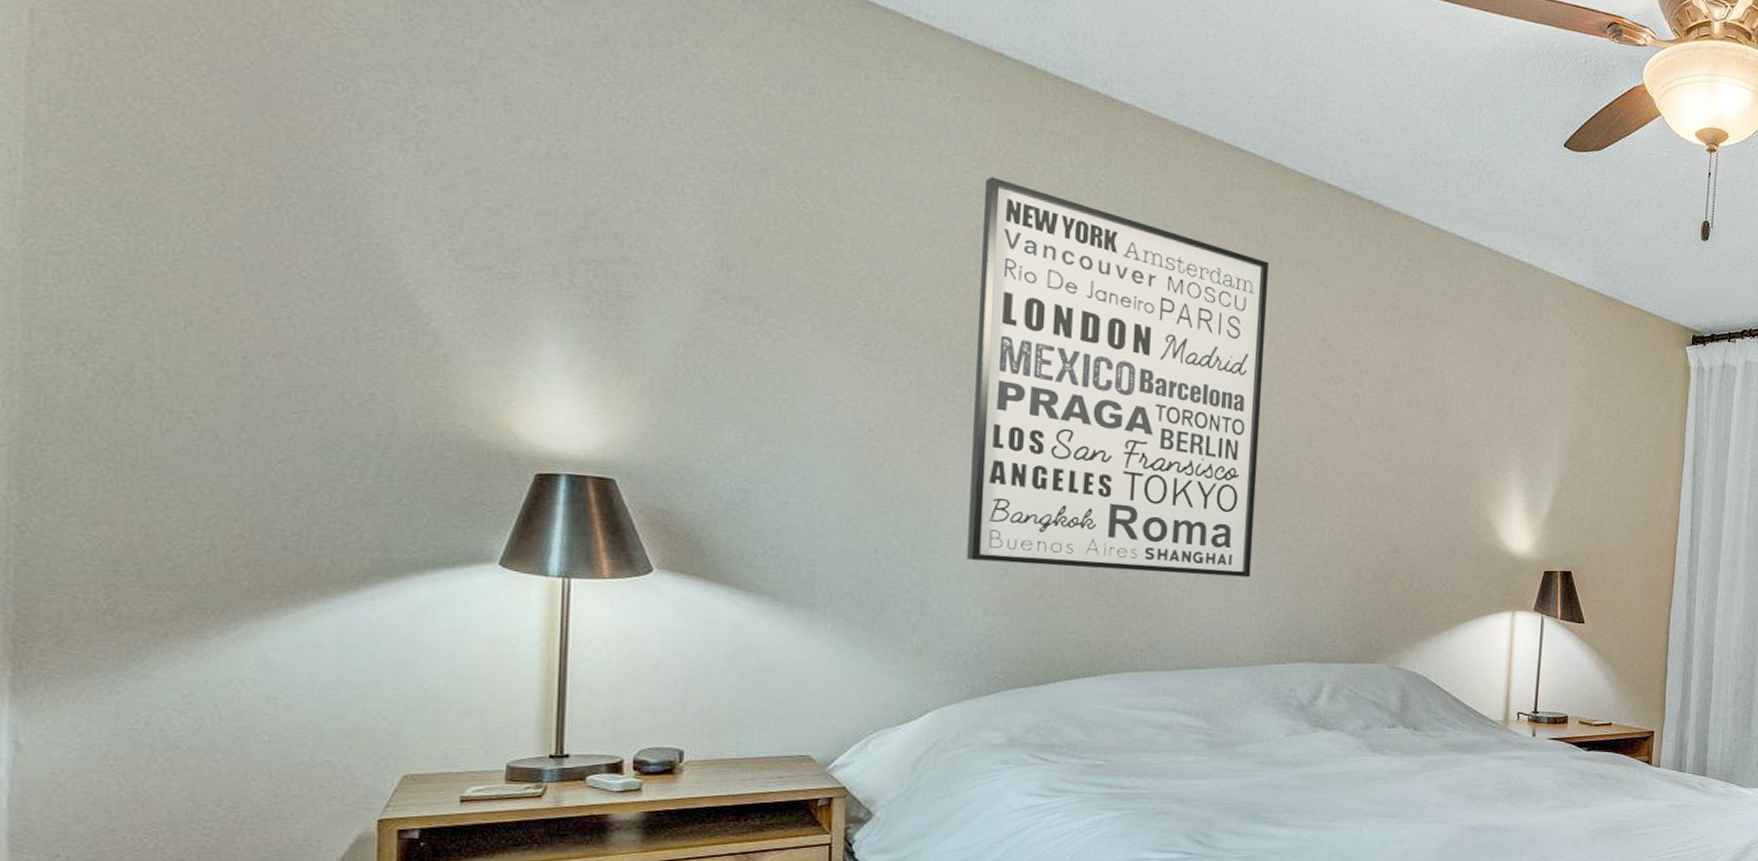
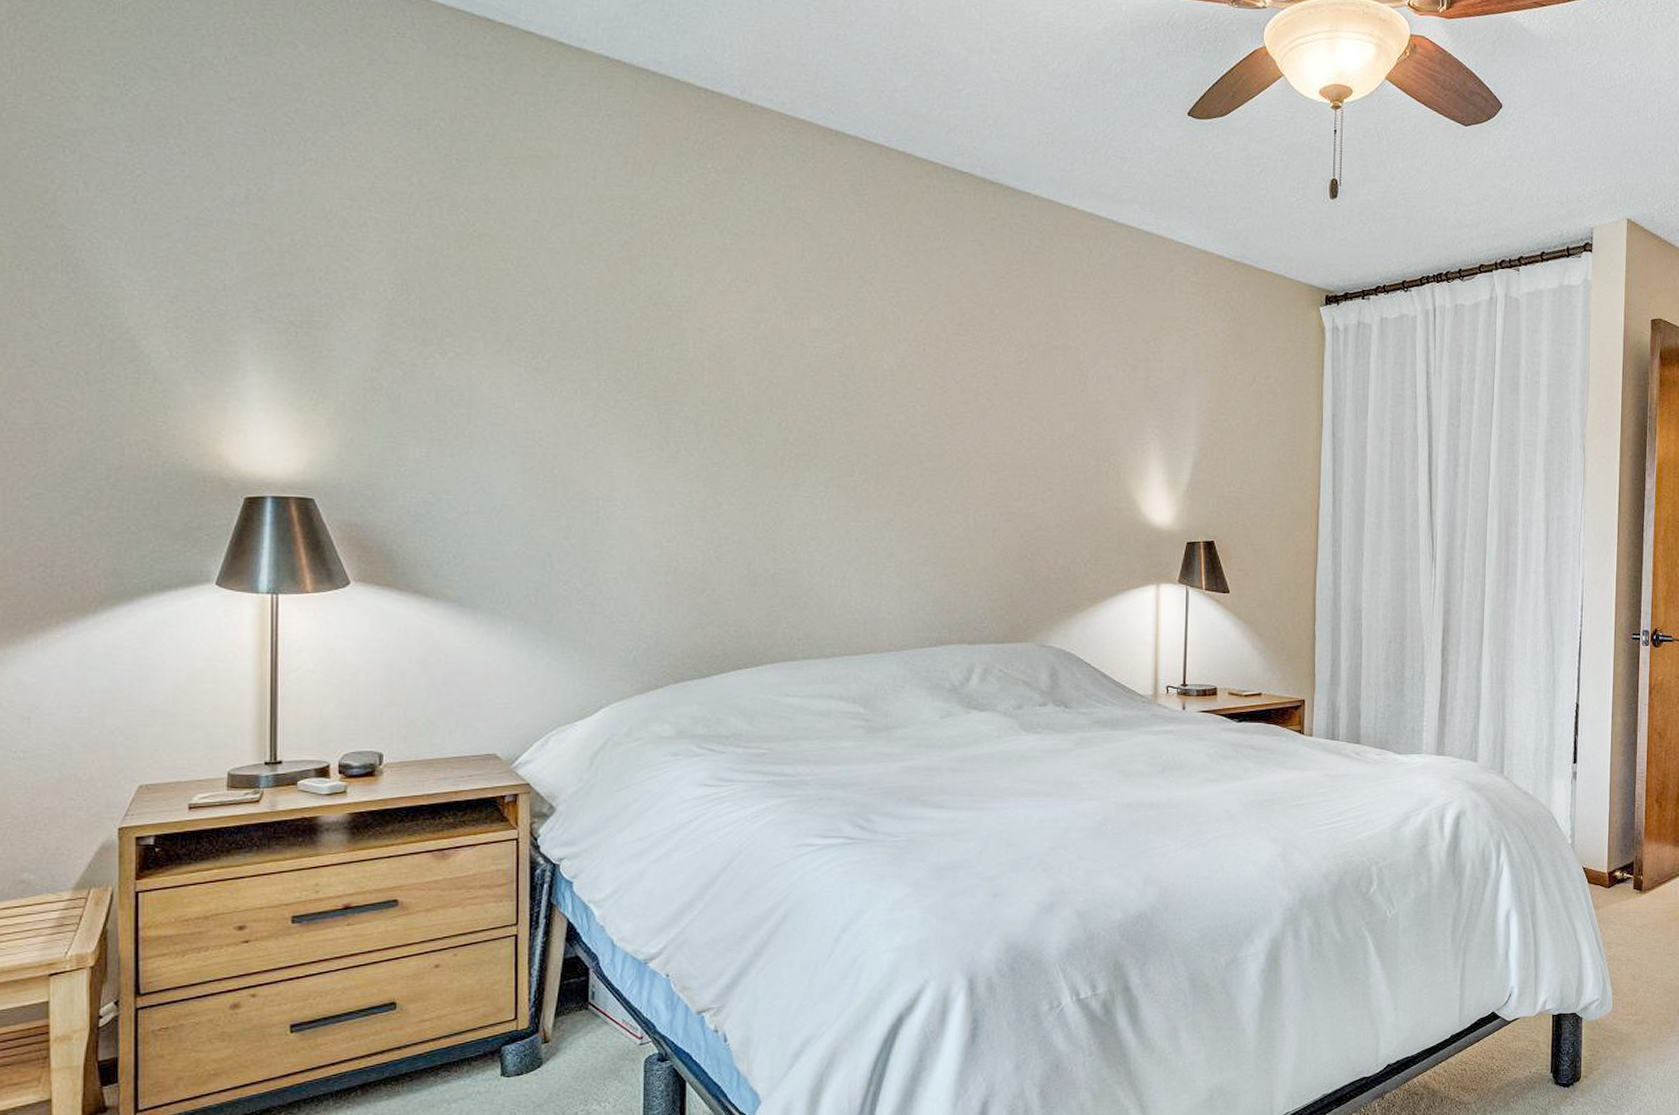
wall art: present [967,176,1270,578] -> none [633,188,906,563]

